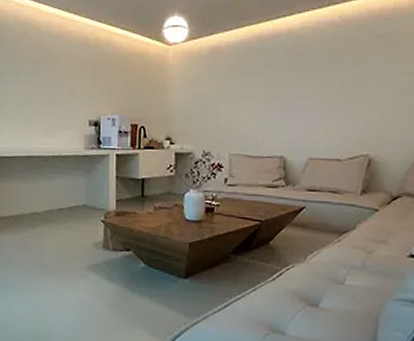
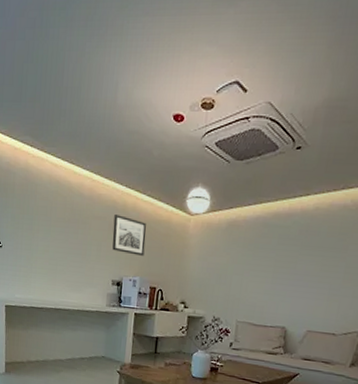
wall art: none [86,50,123,92] -> present [112,213,146,256]

